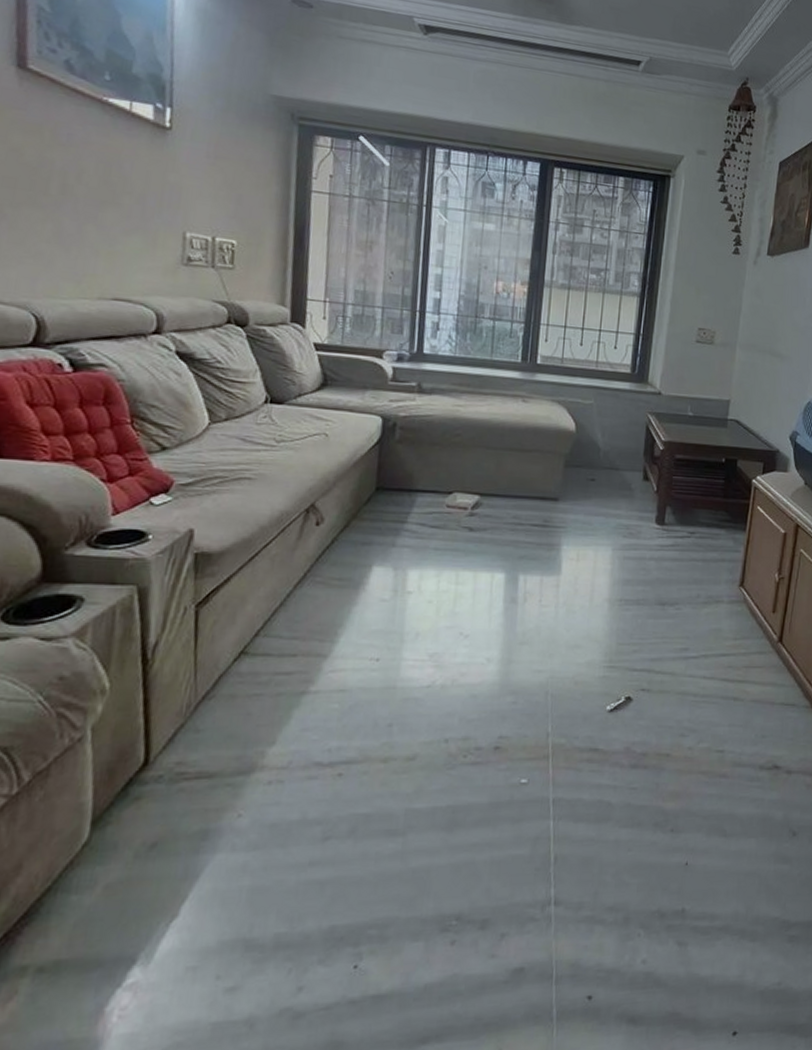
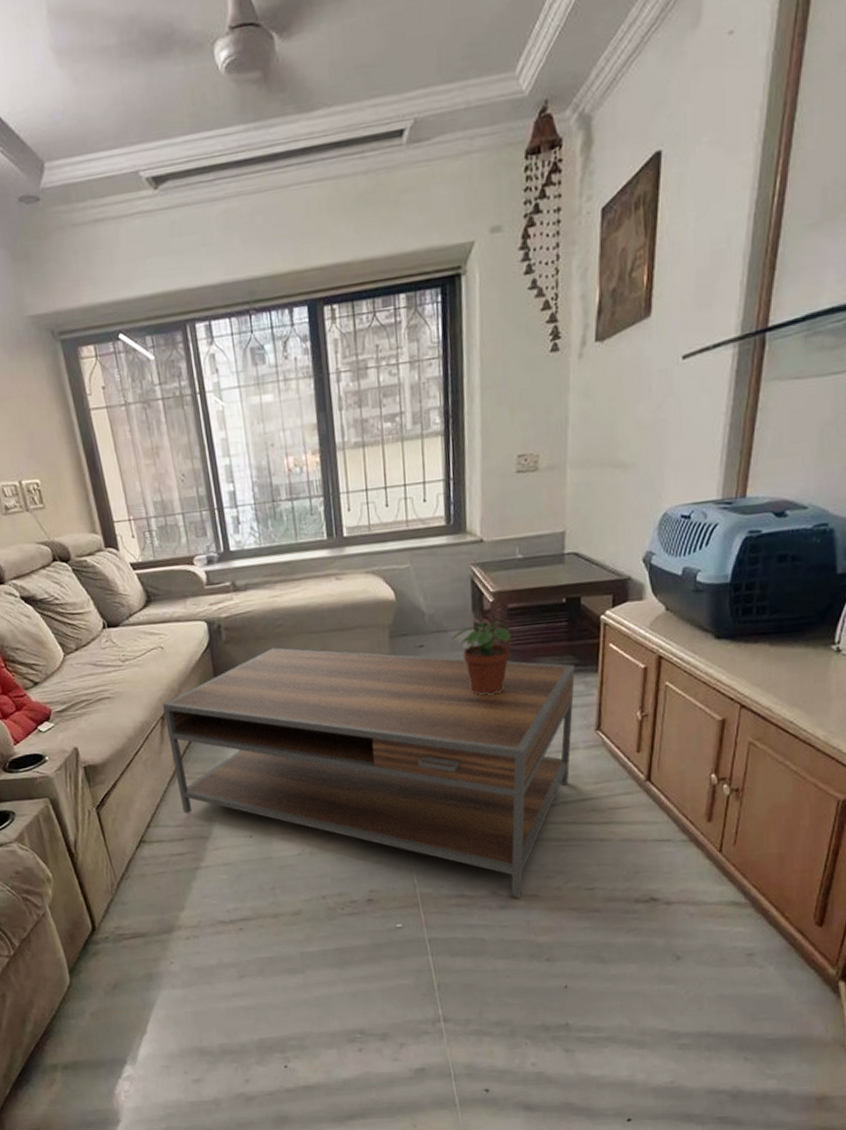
coffee table: none [304,456,727,756] -> present [163,648,576,898]
potted plant: none [622,466,677,538] -> present [452,621,512,696]

